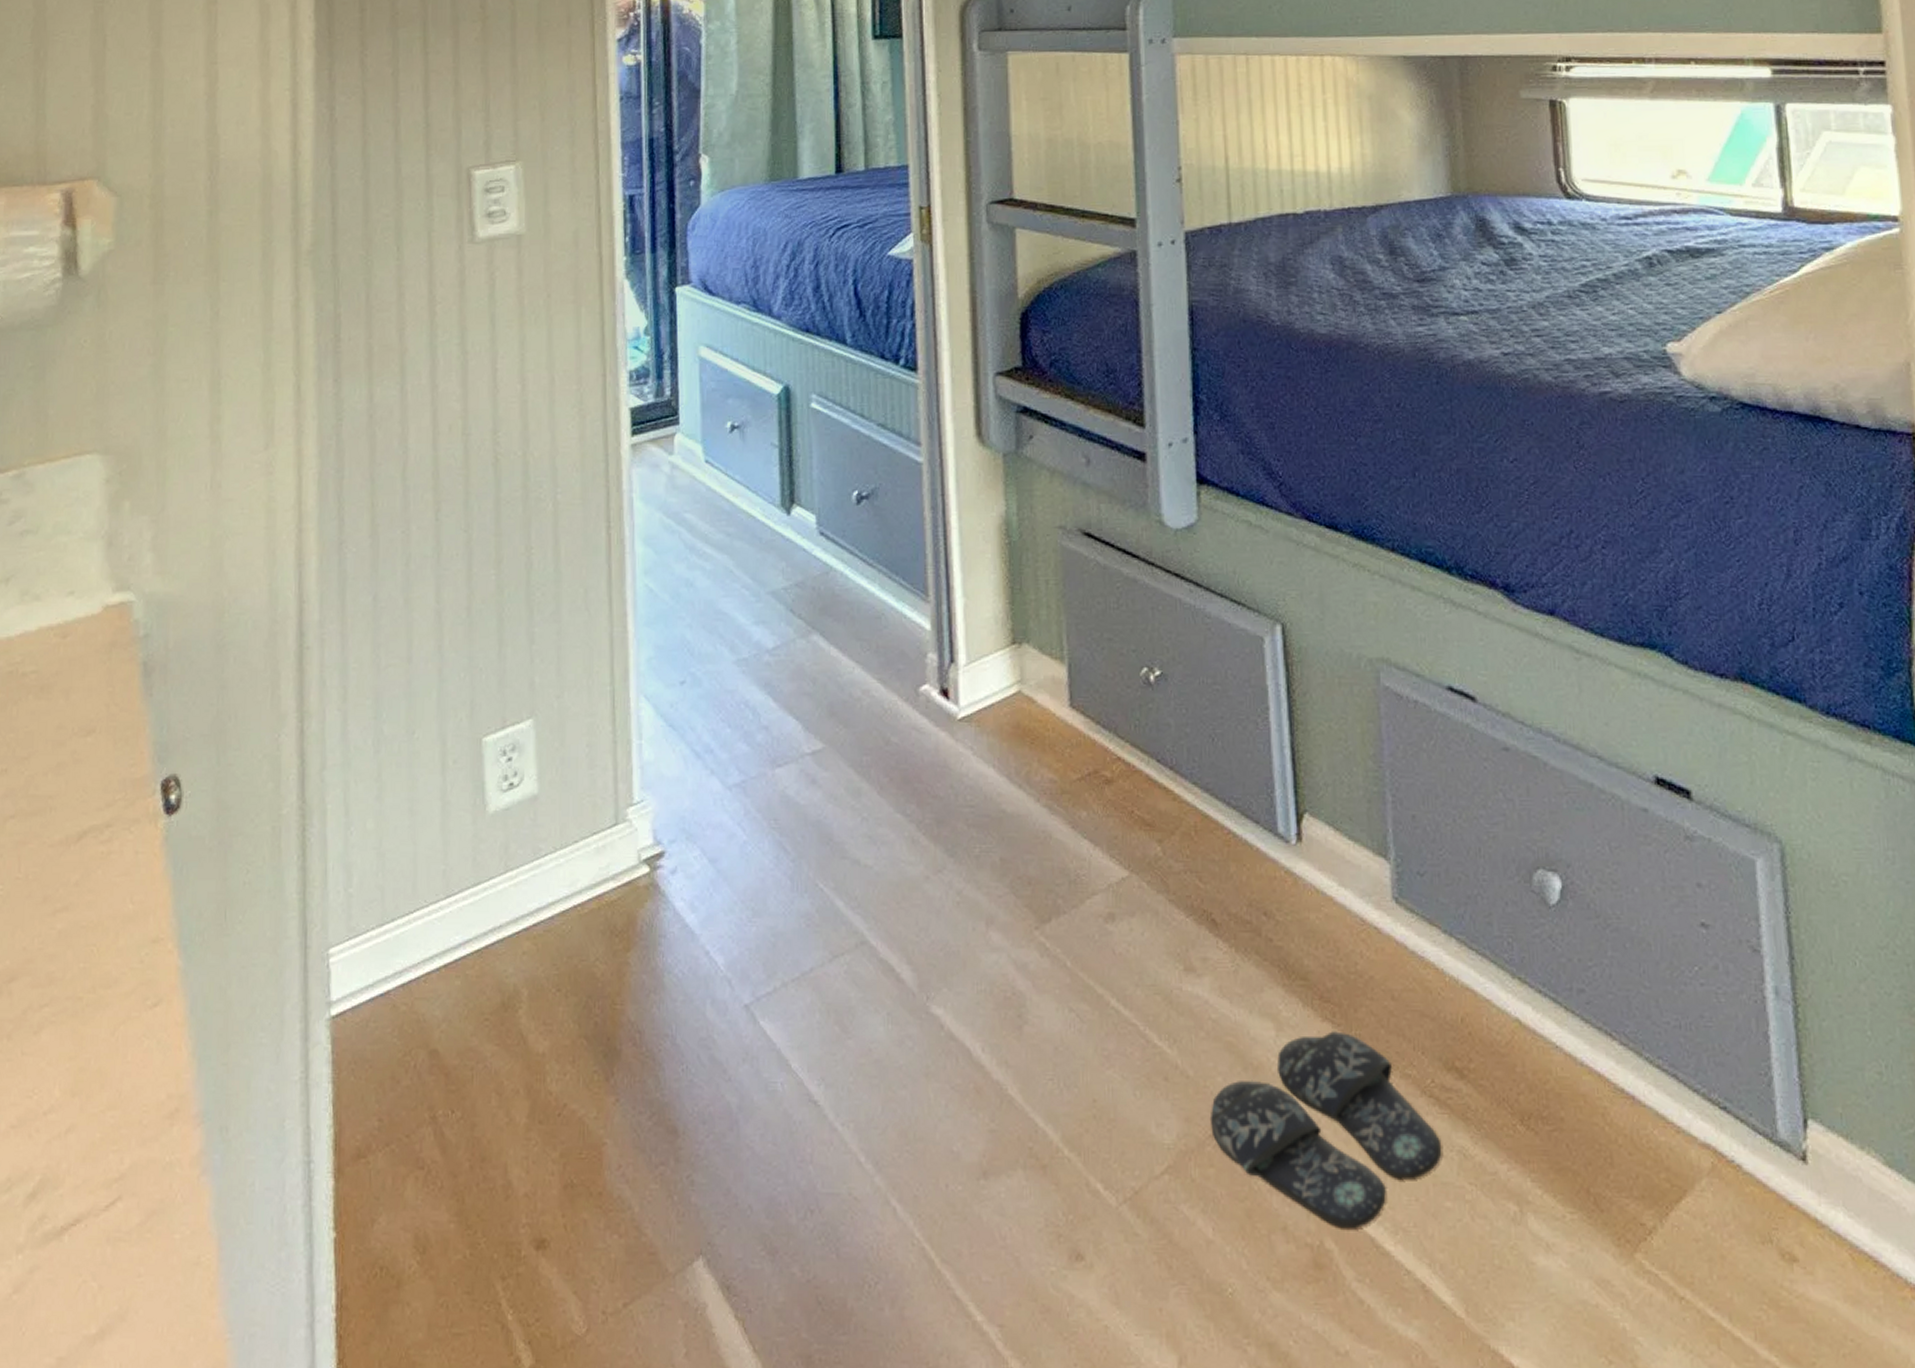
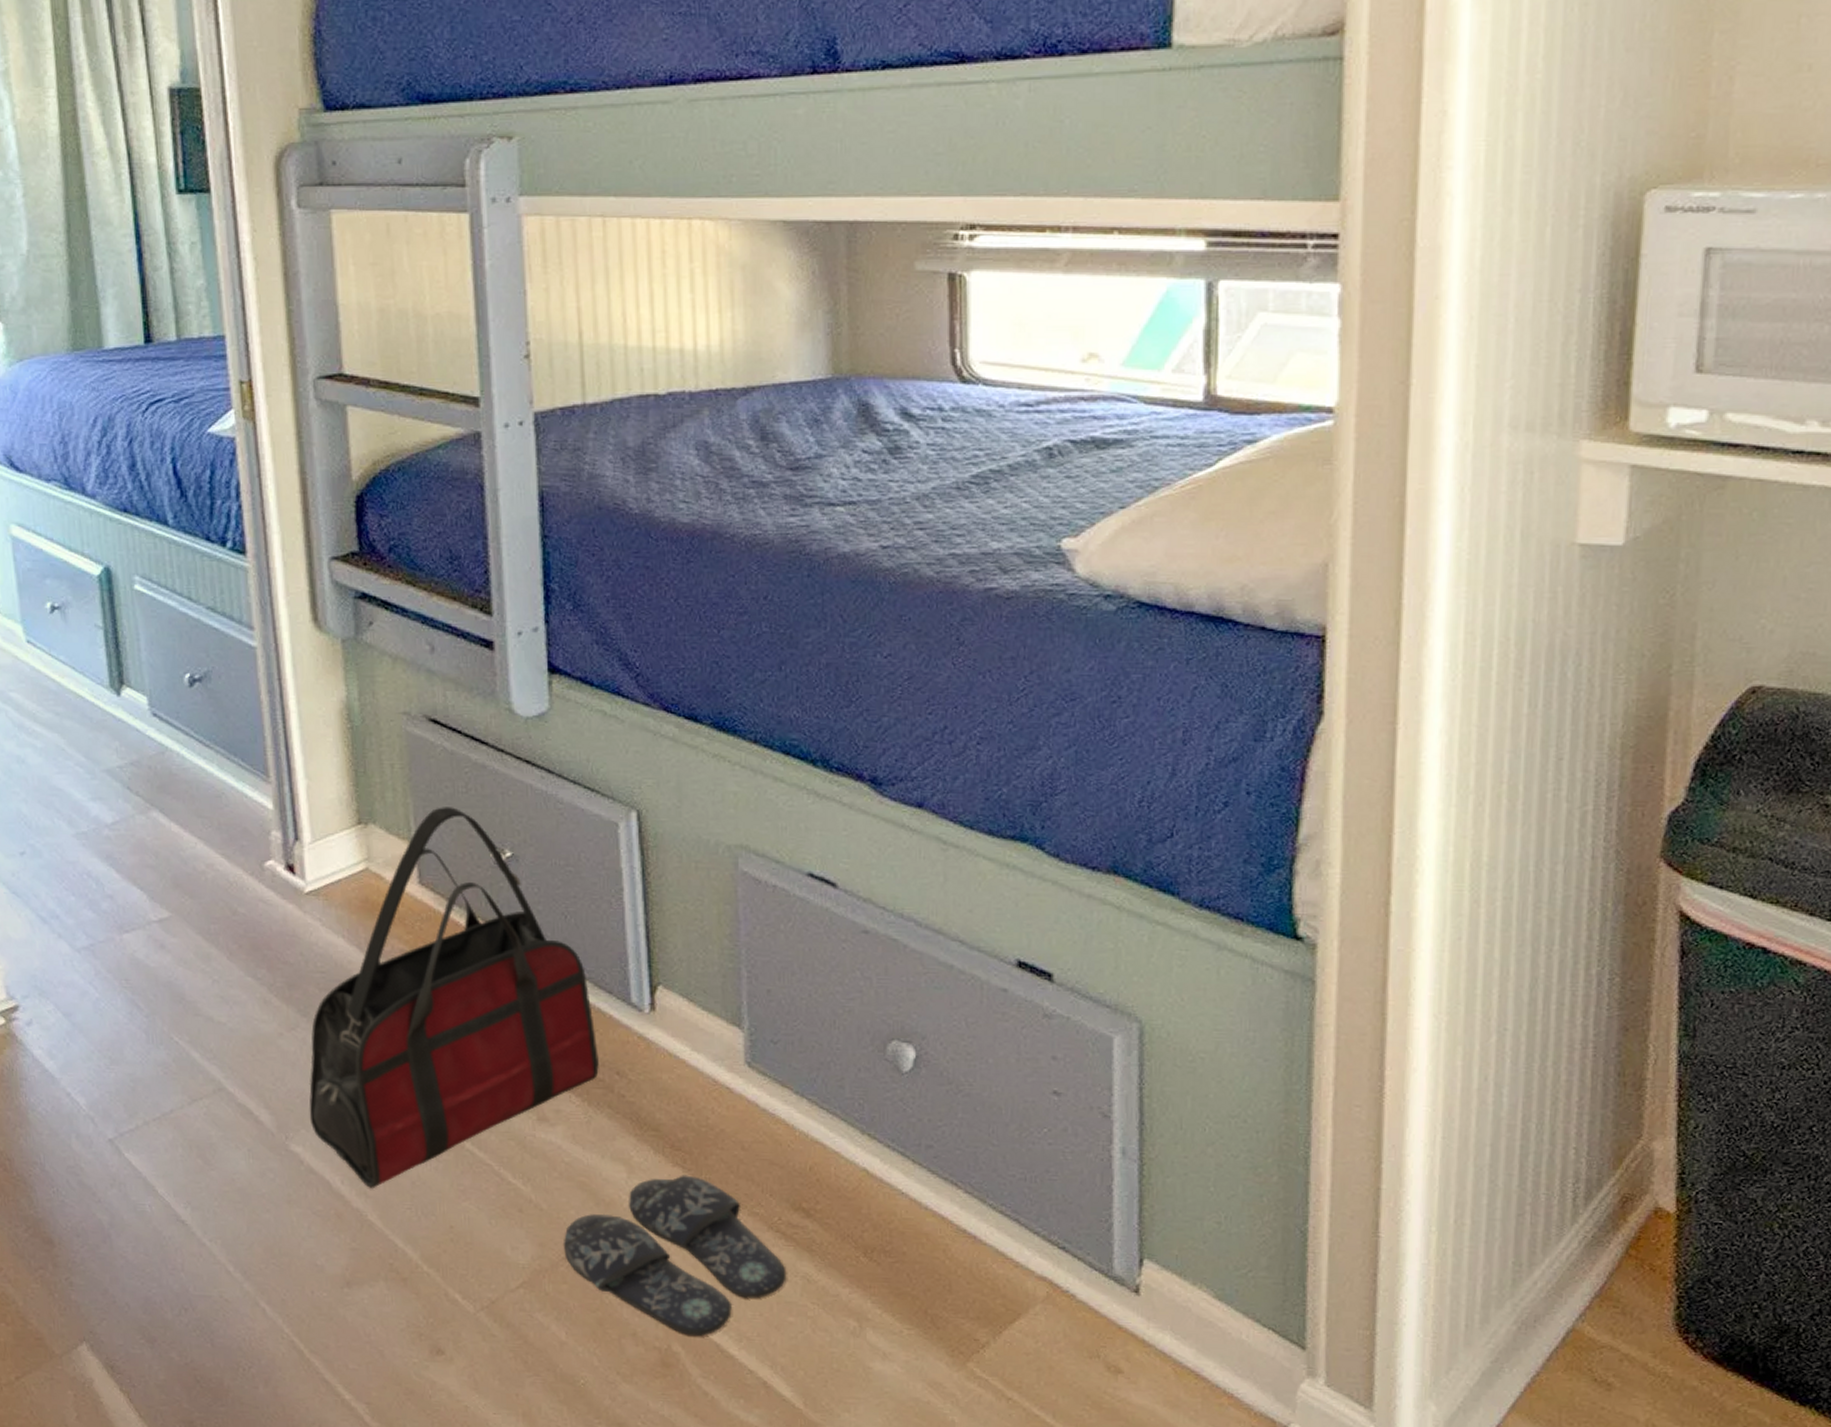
duffel bag: none [952,624,1246,1056] -> present [309,807,599,1188]

